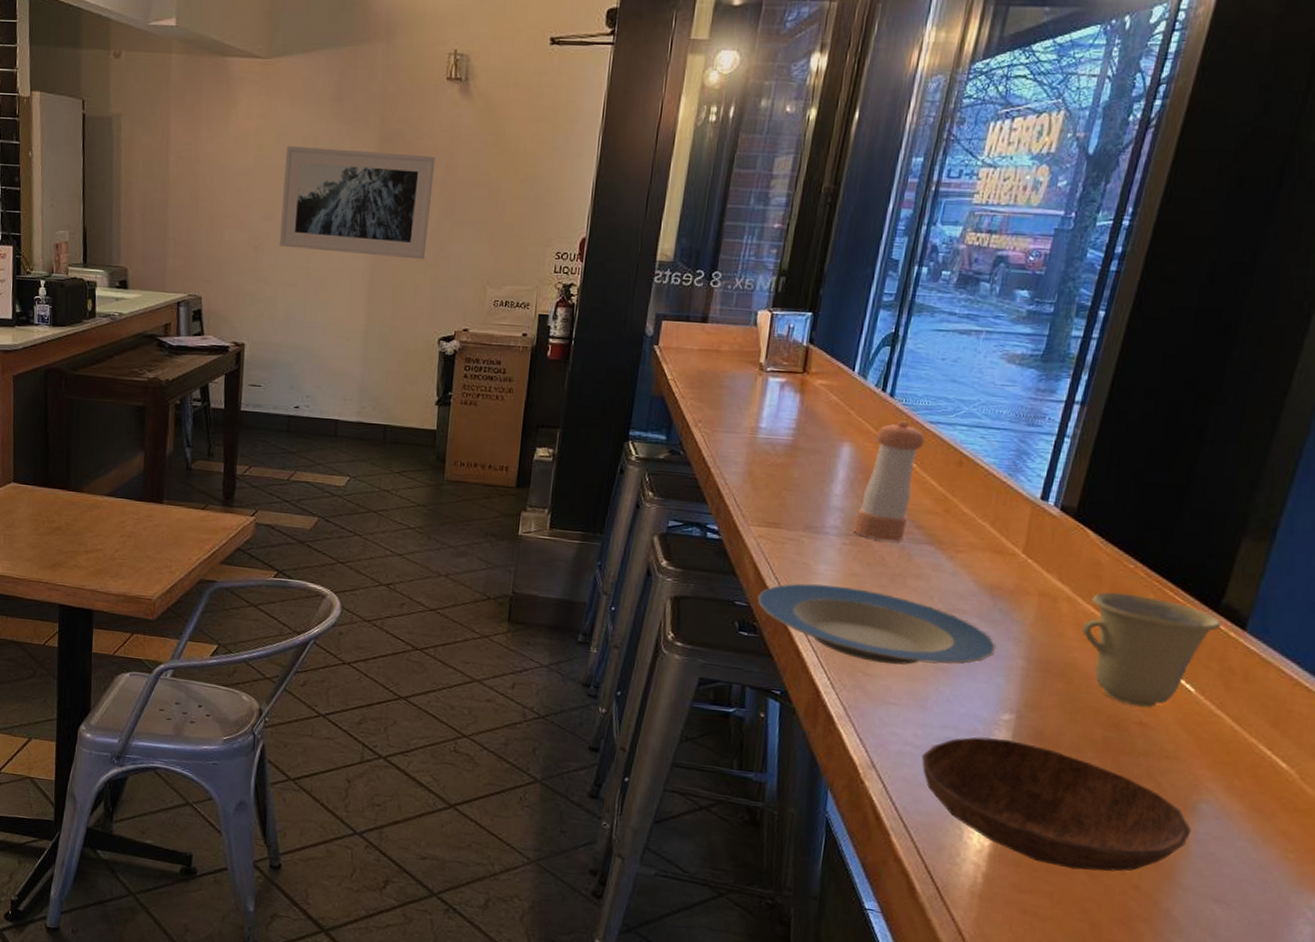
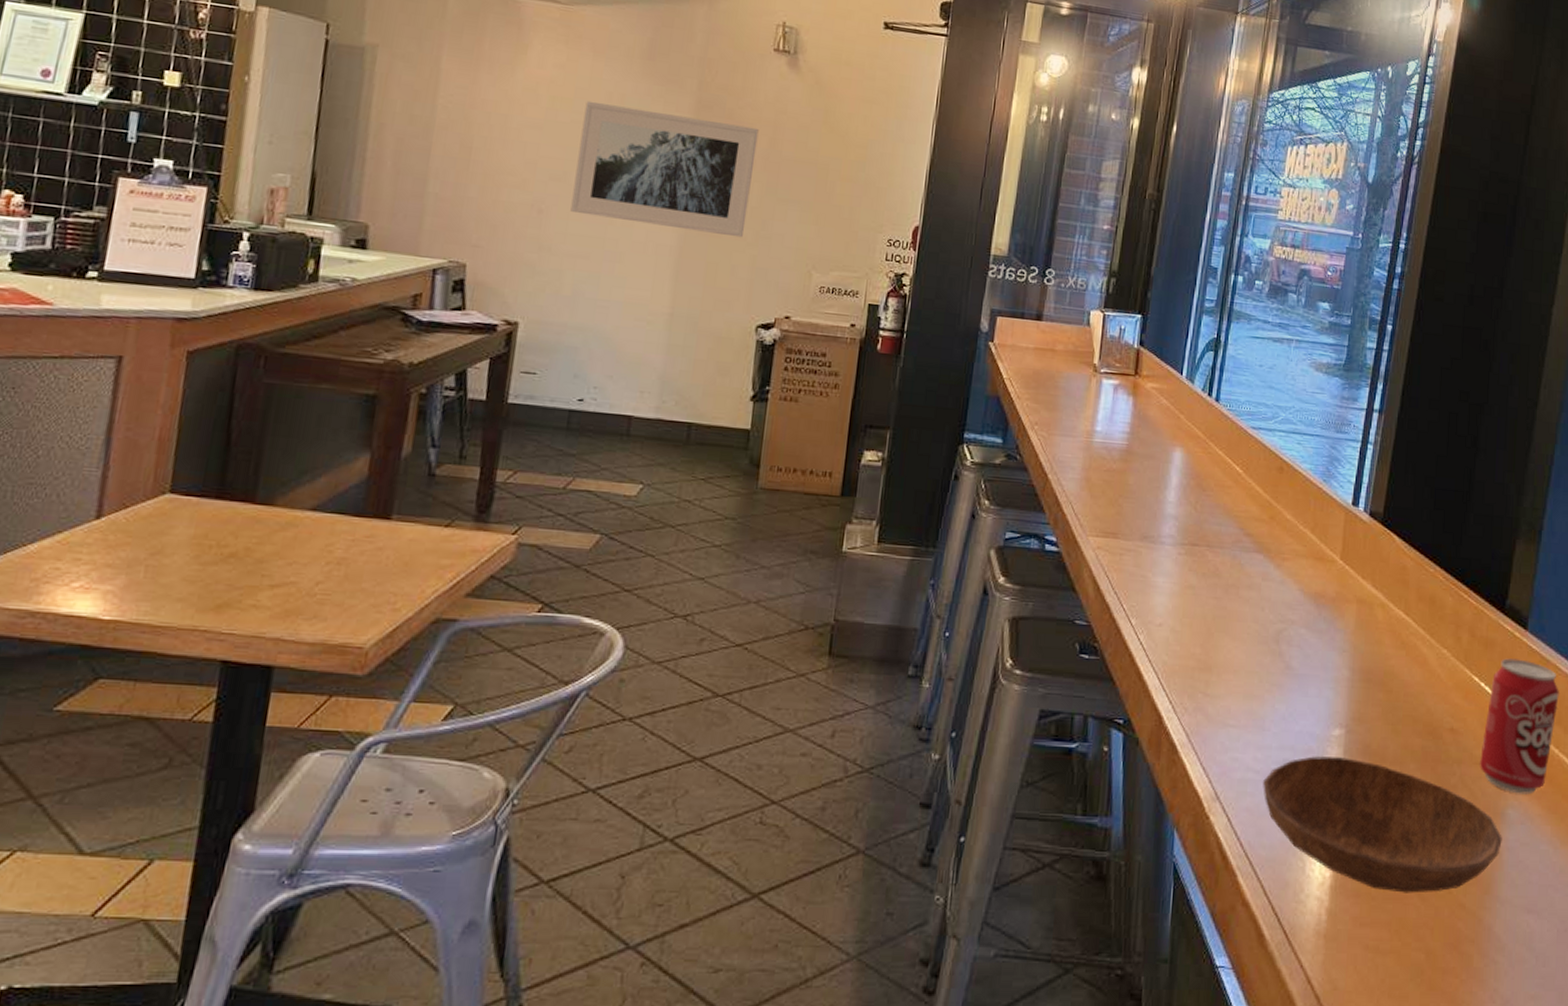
plate: present [757,583,997,665] -> none [1097,597,1324,683]
pepper shaker: present [853,420,926,542] -> none [1188,426,1249,551]
cup: present [1081,592,1221,708] -> none [1395,596,1507,713]
beverage can: none [1171,657,1280,792] -> present [1480,658,1559,795]

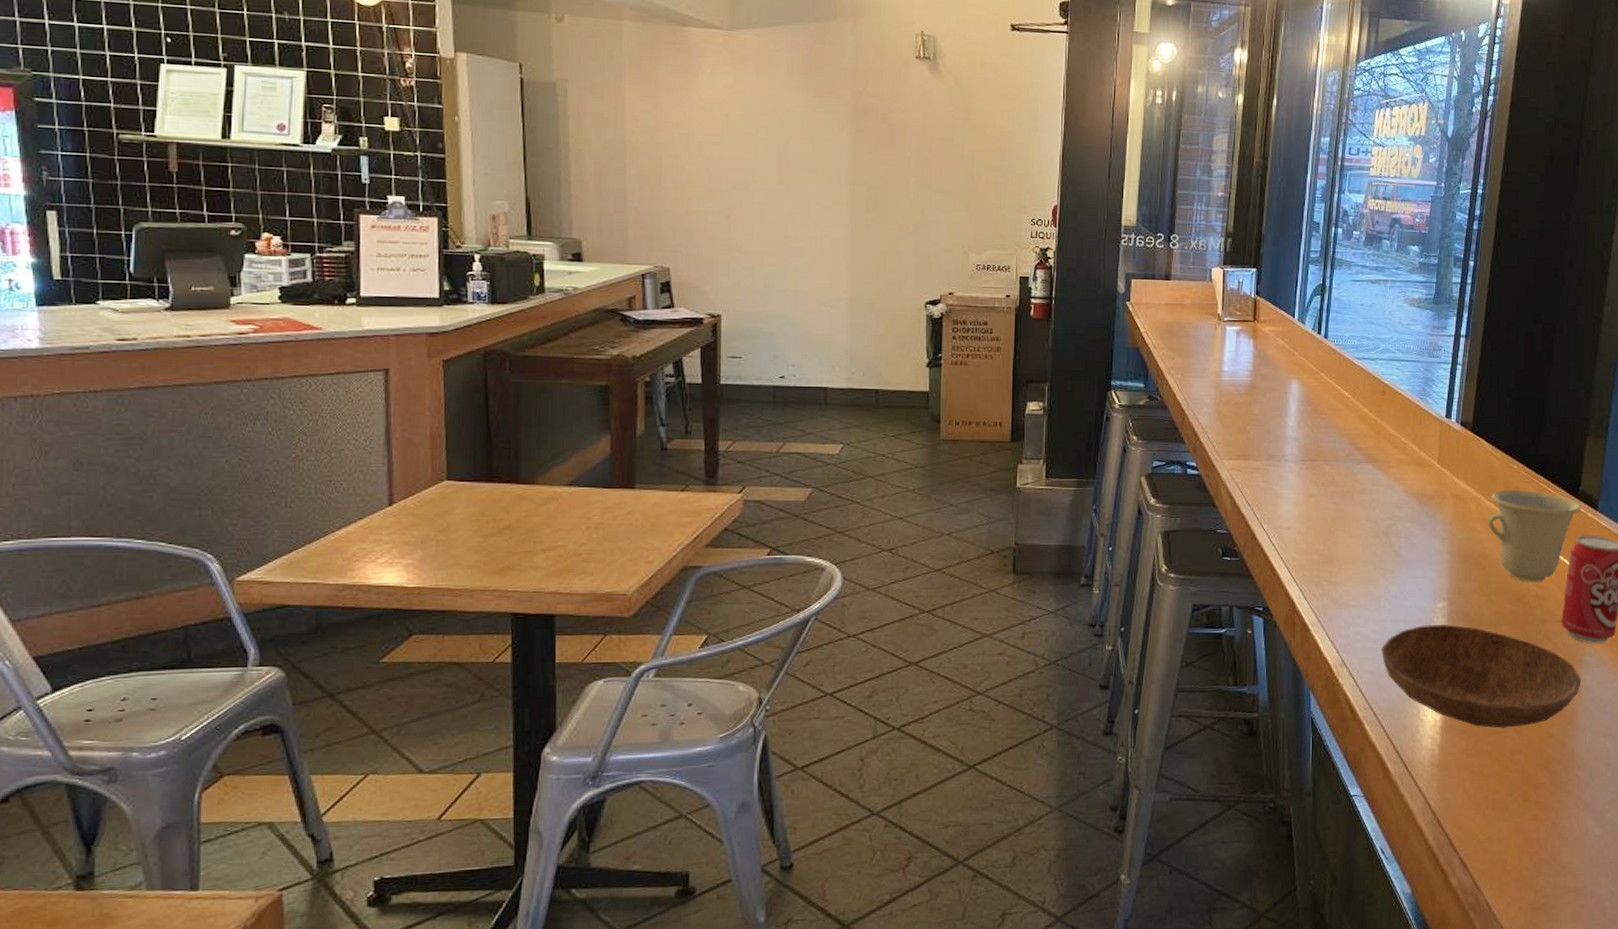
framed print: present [570,100,759,238] -> none [754,115,910,227]
cup: none [1395,596,1507,713] -> present [1486,490,1581,582]

